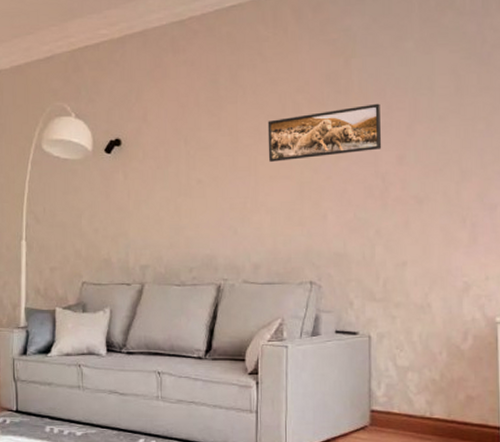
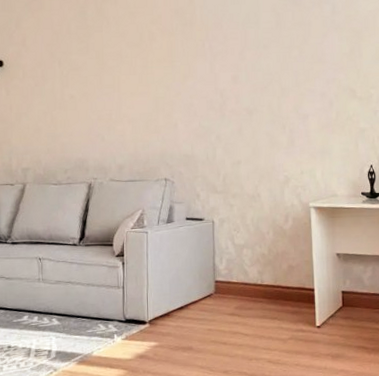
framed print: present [267,103,382,162] -> none [128,34,220,81]

